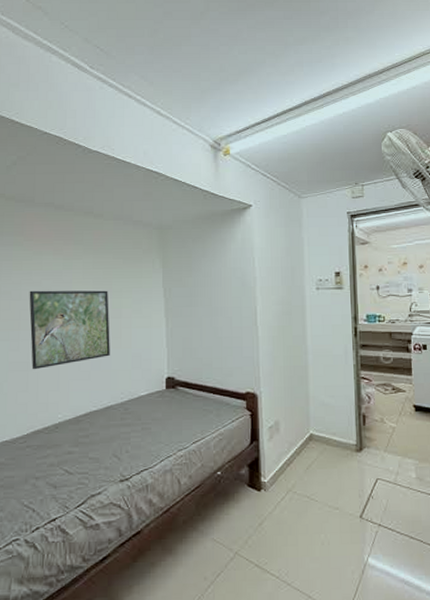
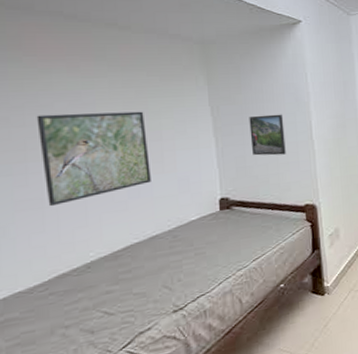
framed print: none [197,298,230,339] -> present [249,114,286,156]

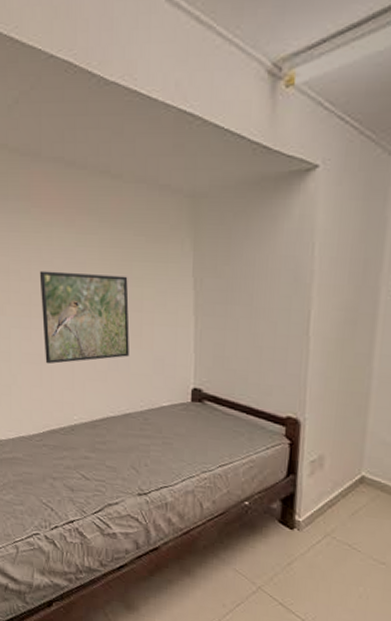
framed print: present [249,114,286,156] -> none [232,295,276,350]

